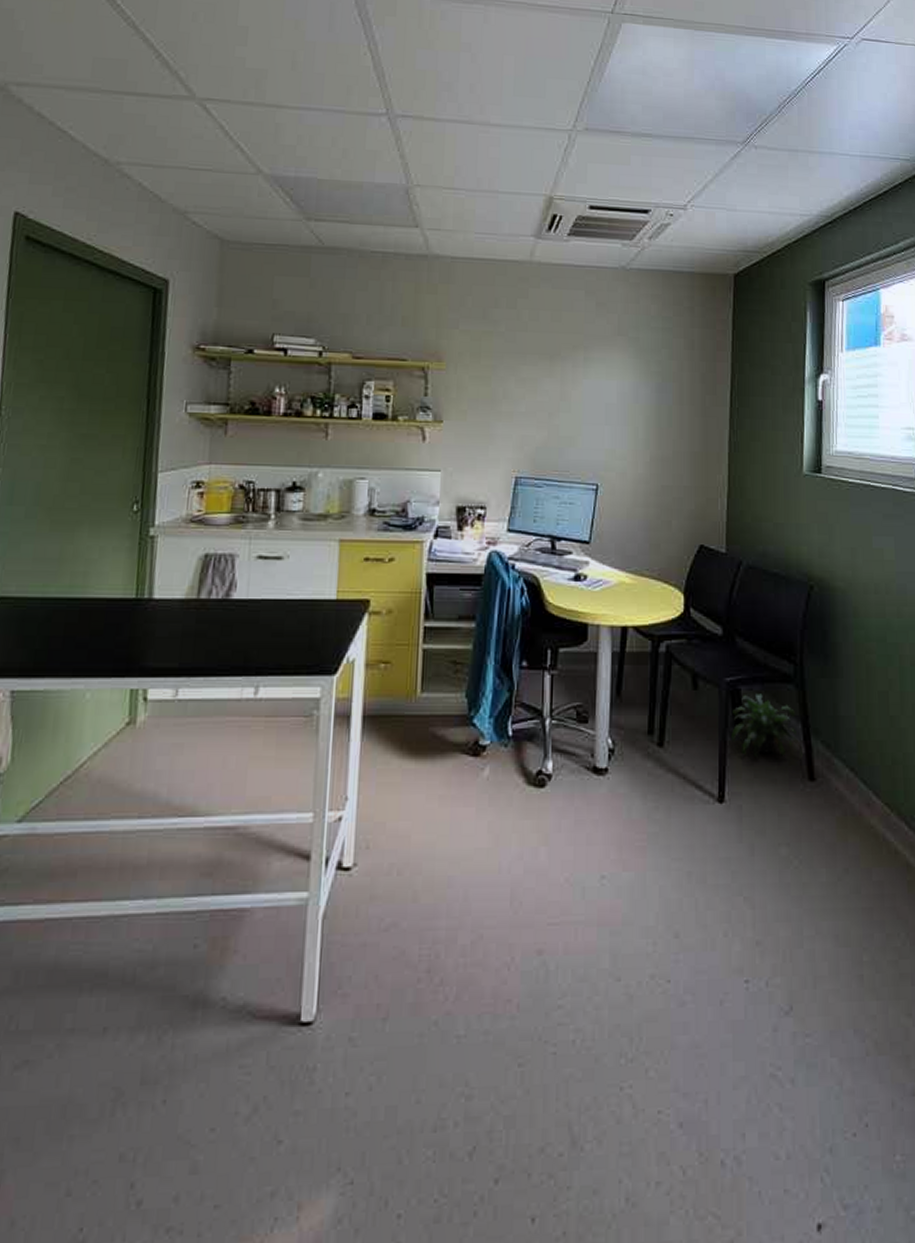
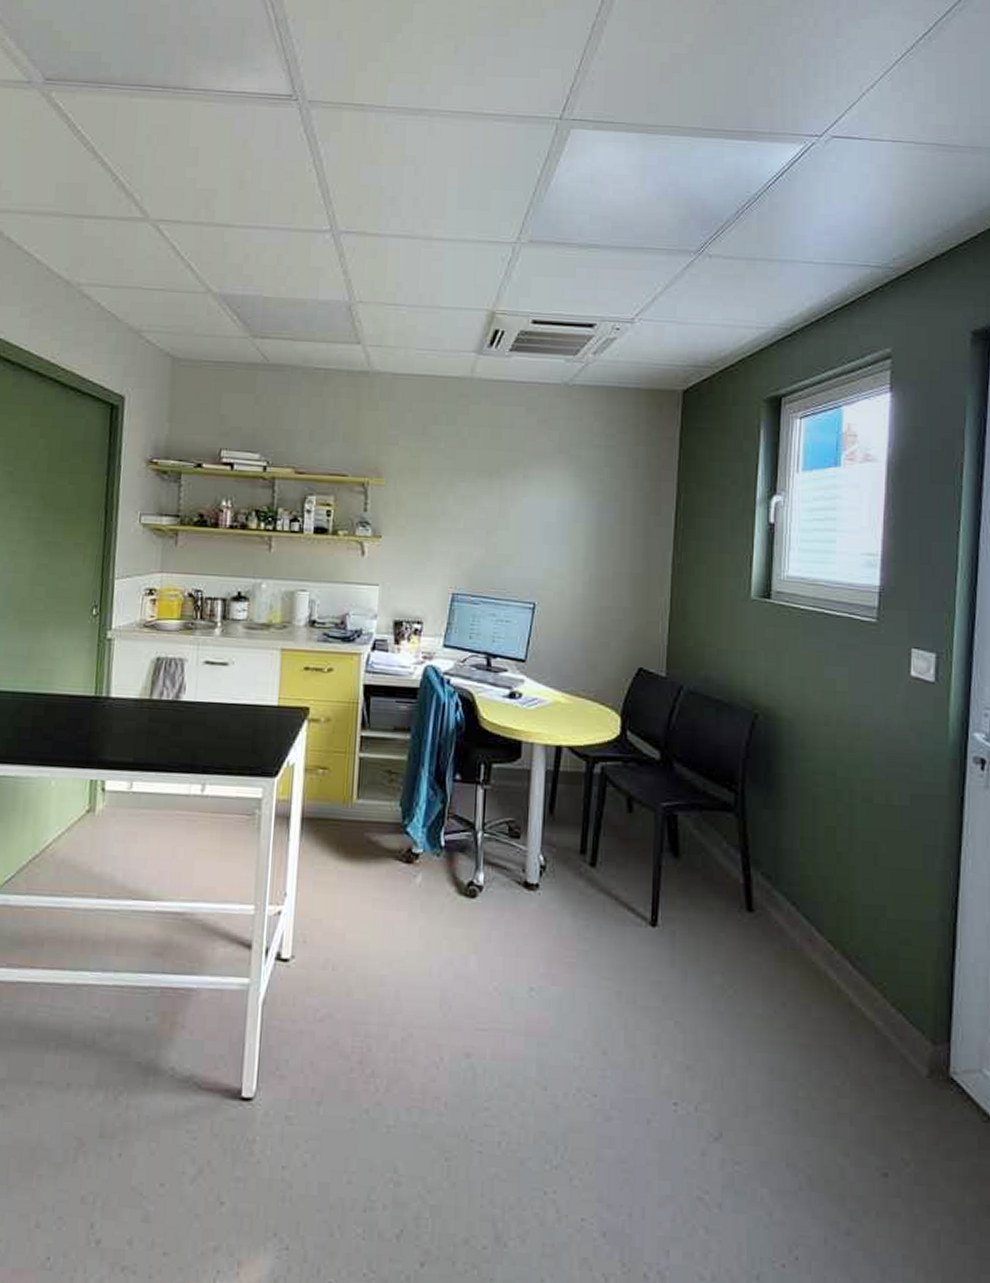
potted plant: present [731,694,804,758] -> none [666,820,743,888]

